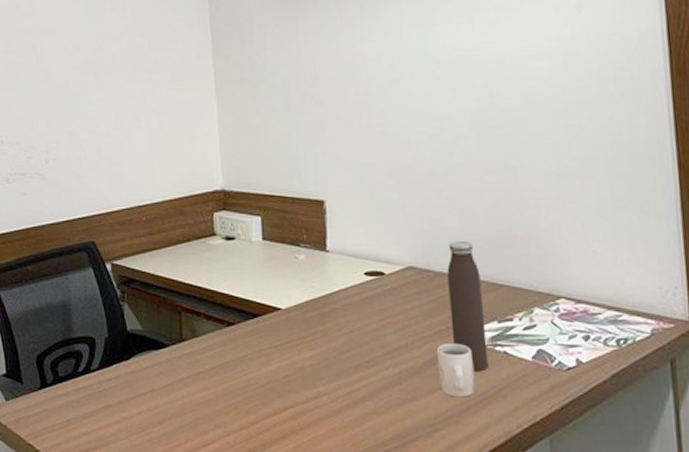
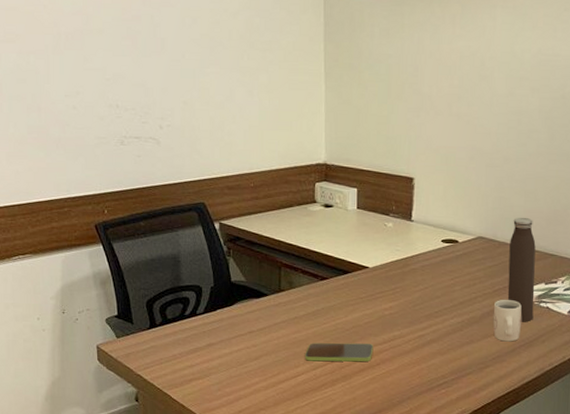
phone: none [215,402,295,426] -> present [305,342,374,362]

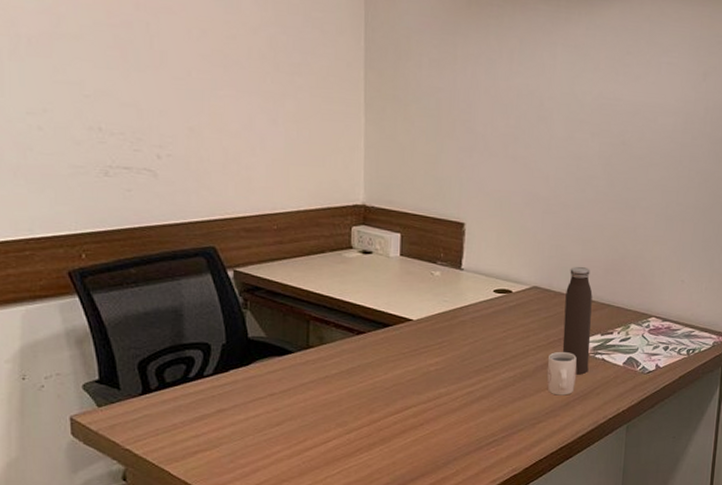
phone: present [305,342,374,362] -> none [337,403,417,424]

